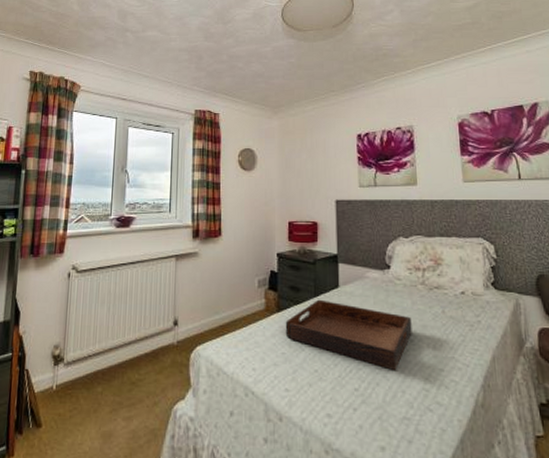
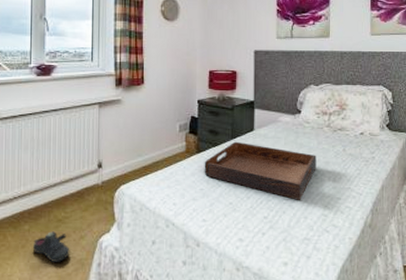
shoe: none [104,395,143,431] -> present [32,231,70,262]

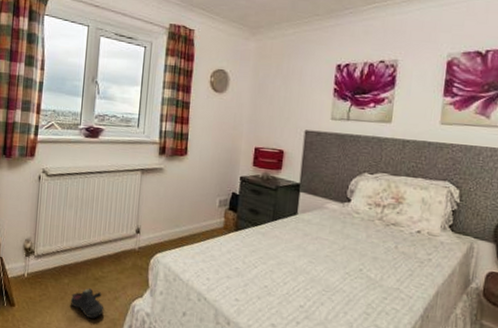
serving tray: present [204,141,316,200] -> none [240,223,364,294]

